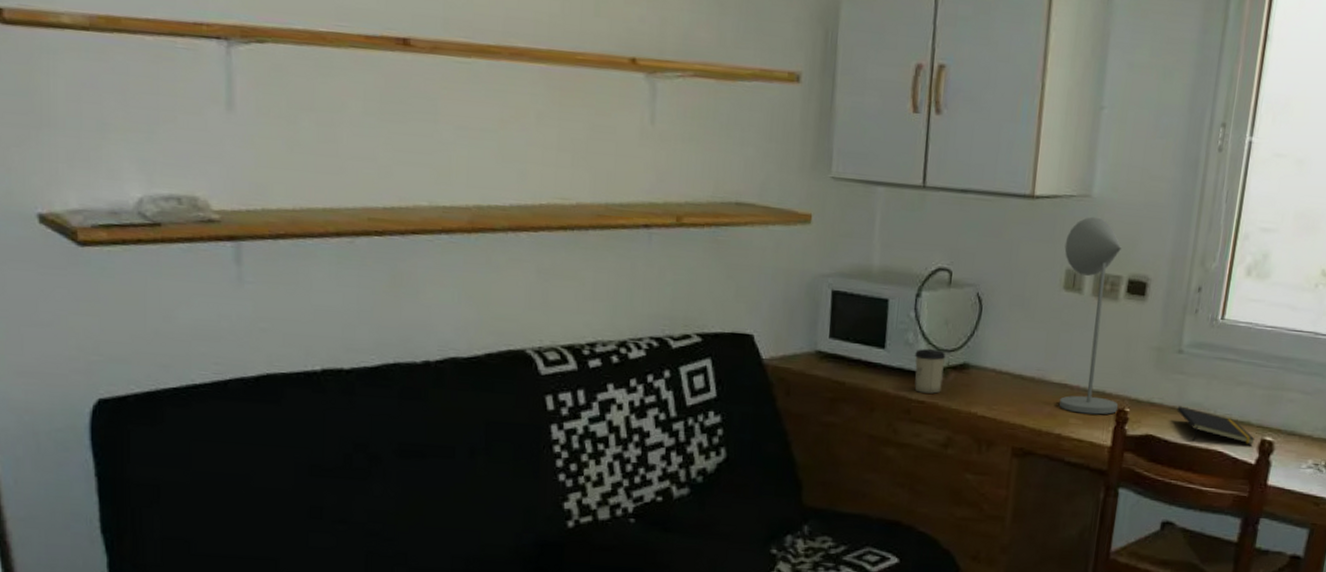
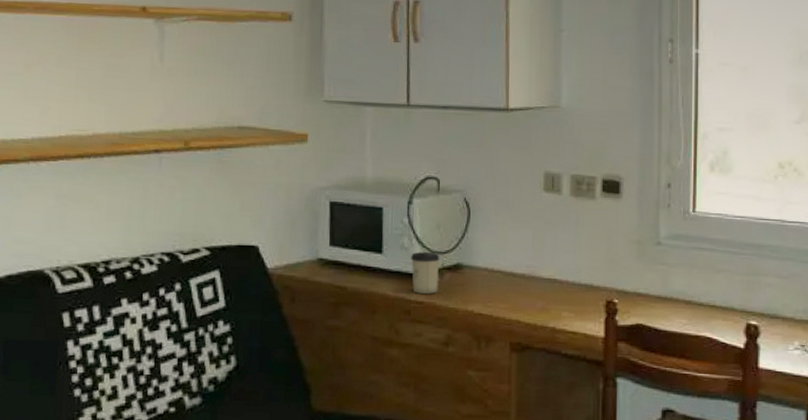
desk lamp: present [1059,216,1121,415] -> none [541,124,607,307]
notepad: present [1177,406,1256,445] -> none [662,295,742,330]

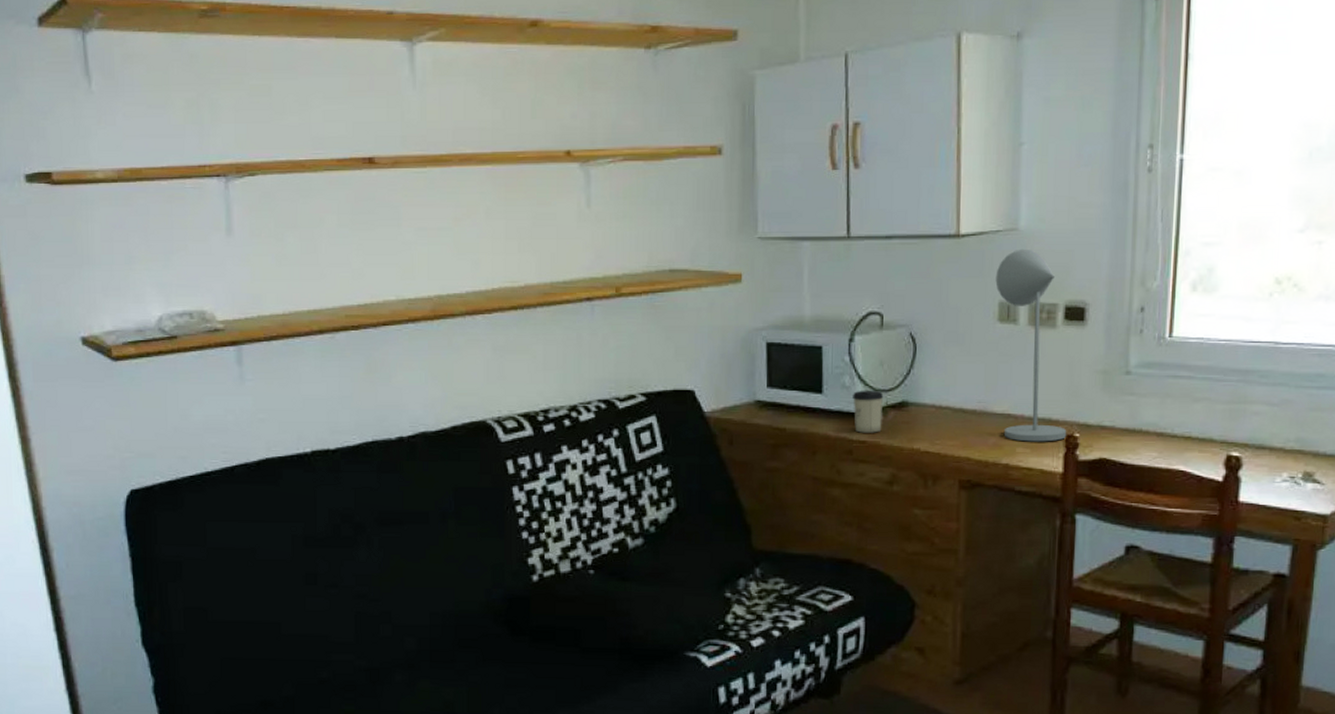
desk lamp: none [541,124,607,307] -> present [995,248,1067,442]

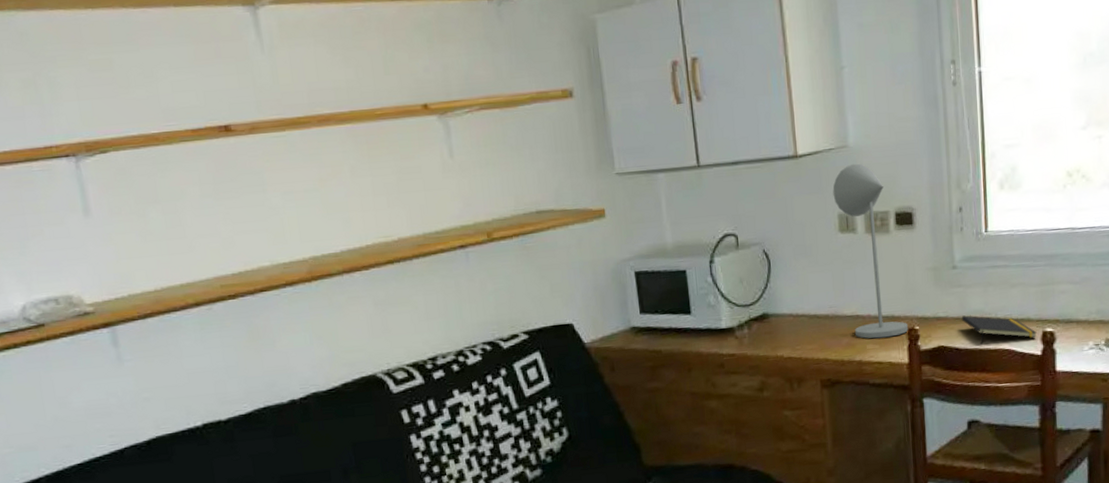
cup: present [853,390,884,433] -> none [718,306,748,347]
notepad: none [1130,427,1221,462] -> present [961,315,1038,345]

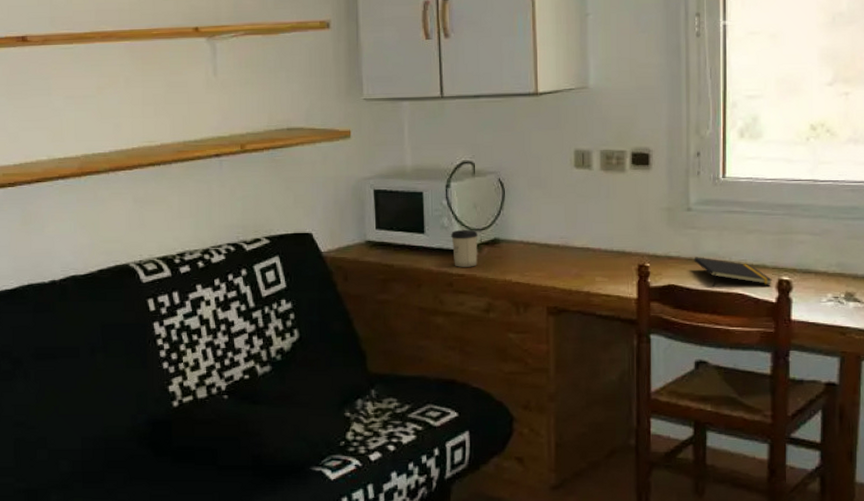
cup: none [718,306,748,347] -> present [451,229,478,267]
desk lamp: present [832,163,909,339] -> none [570,104,639,272]

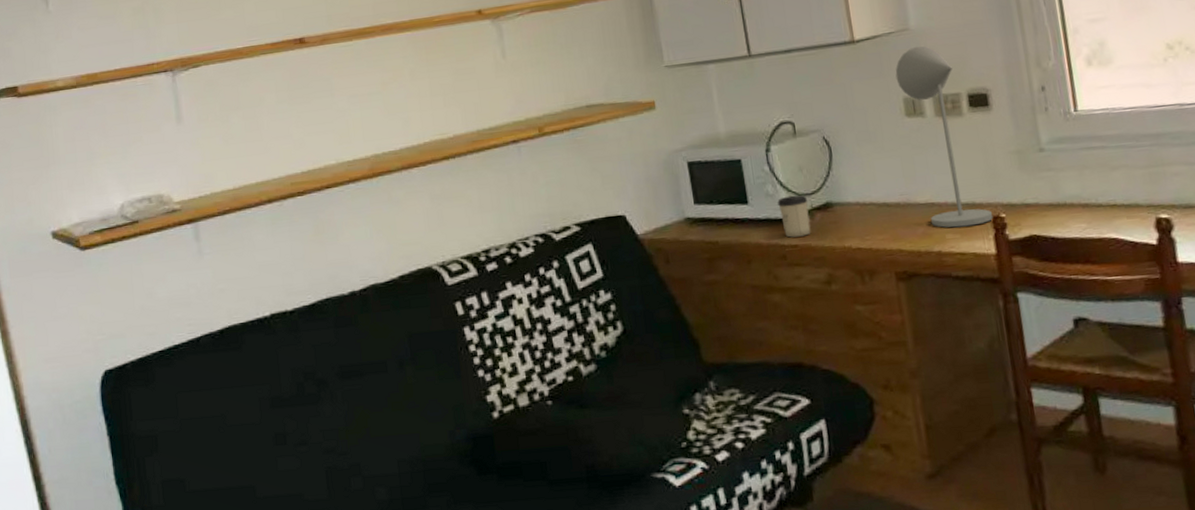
desk lamp: none [570,104,639,272] -> present [895,46,993,228]
notepad: present [694,257,773,287] -> none [1054,201,1150,234]

